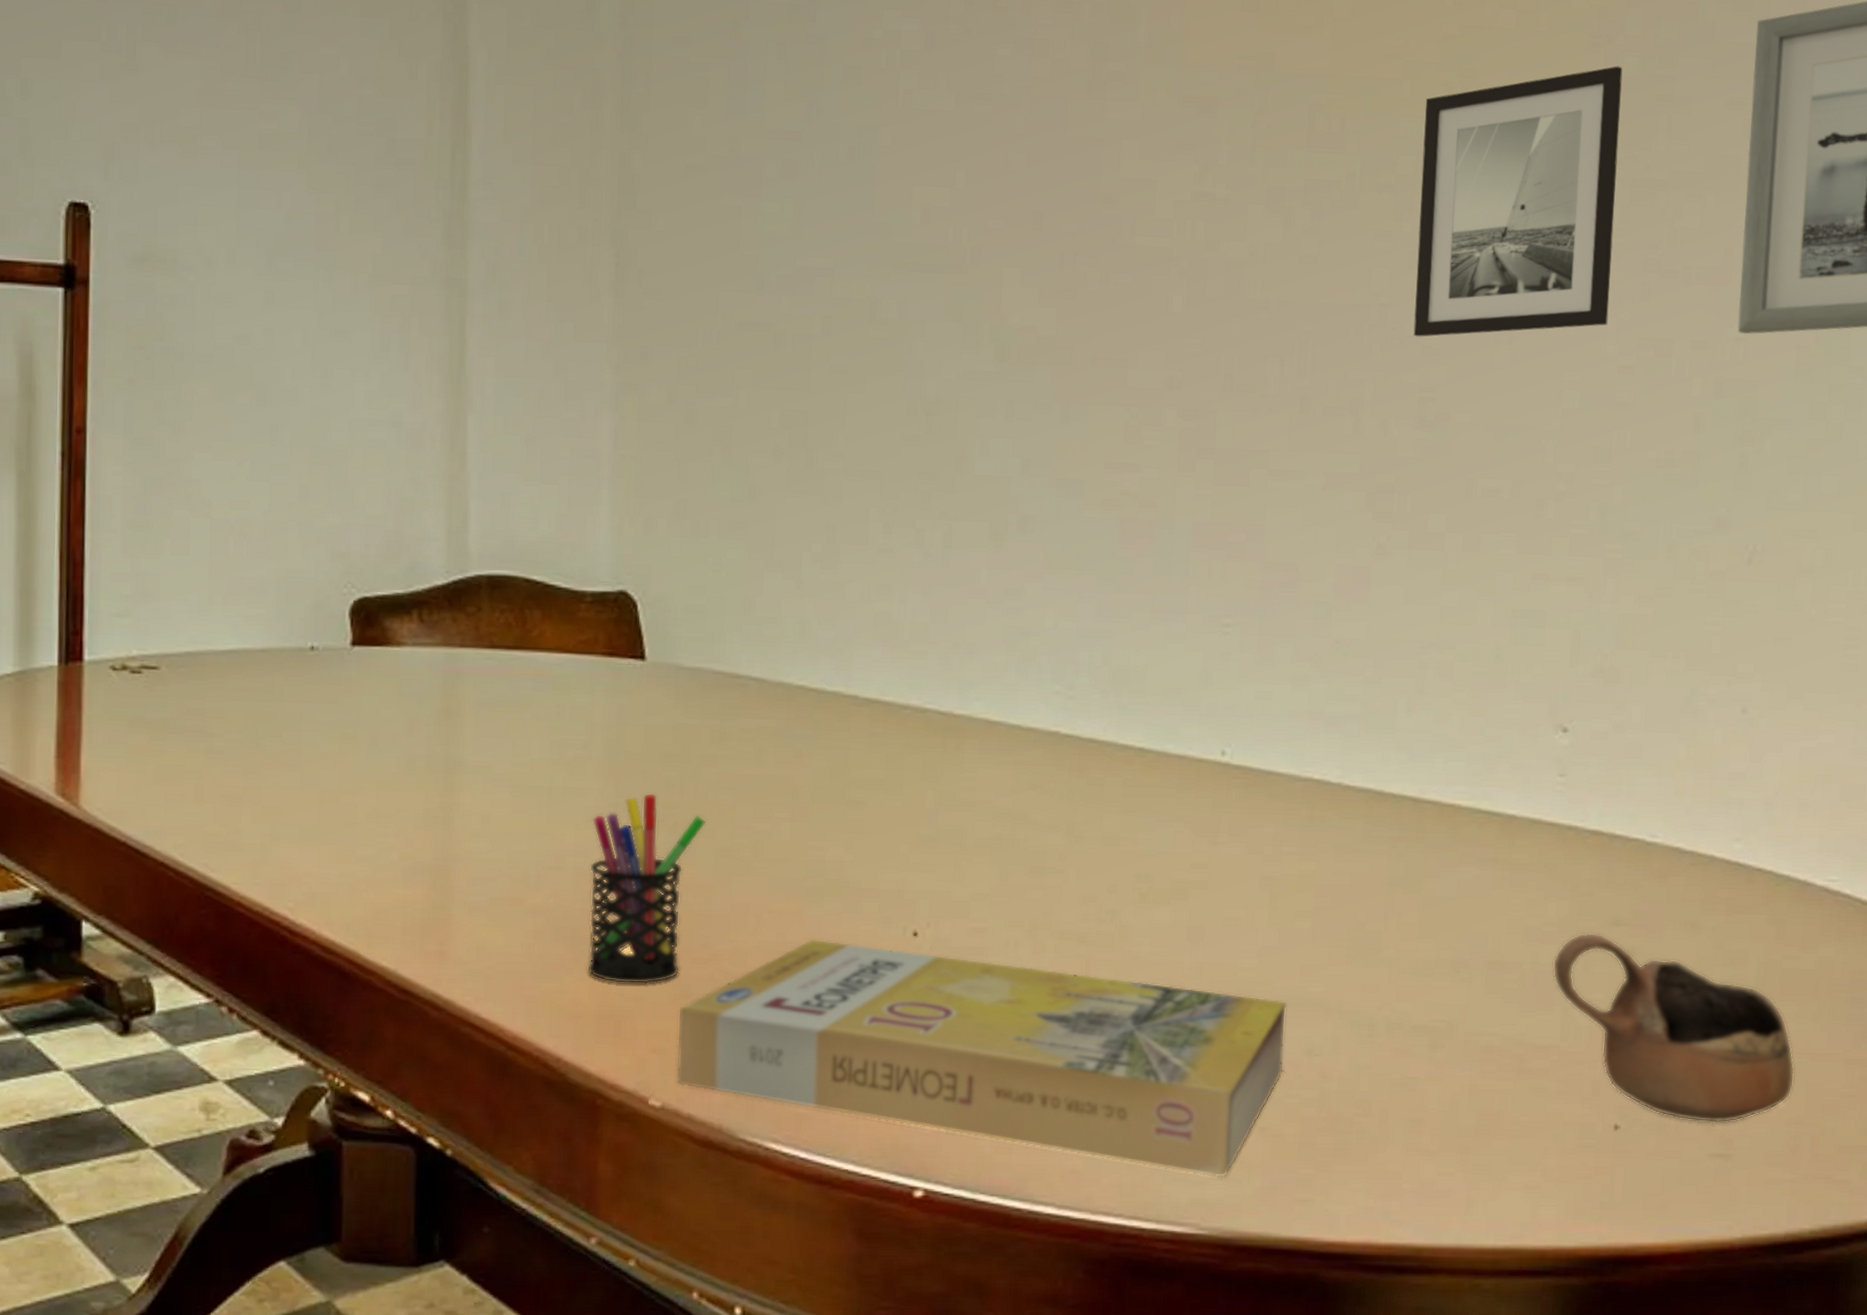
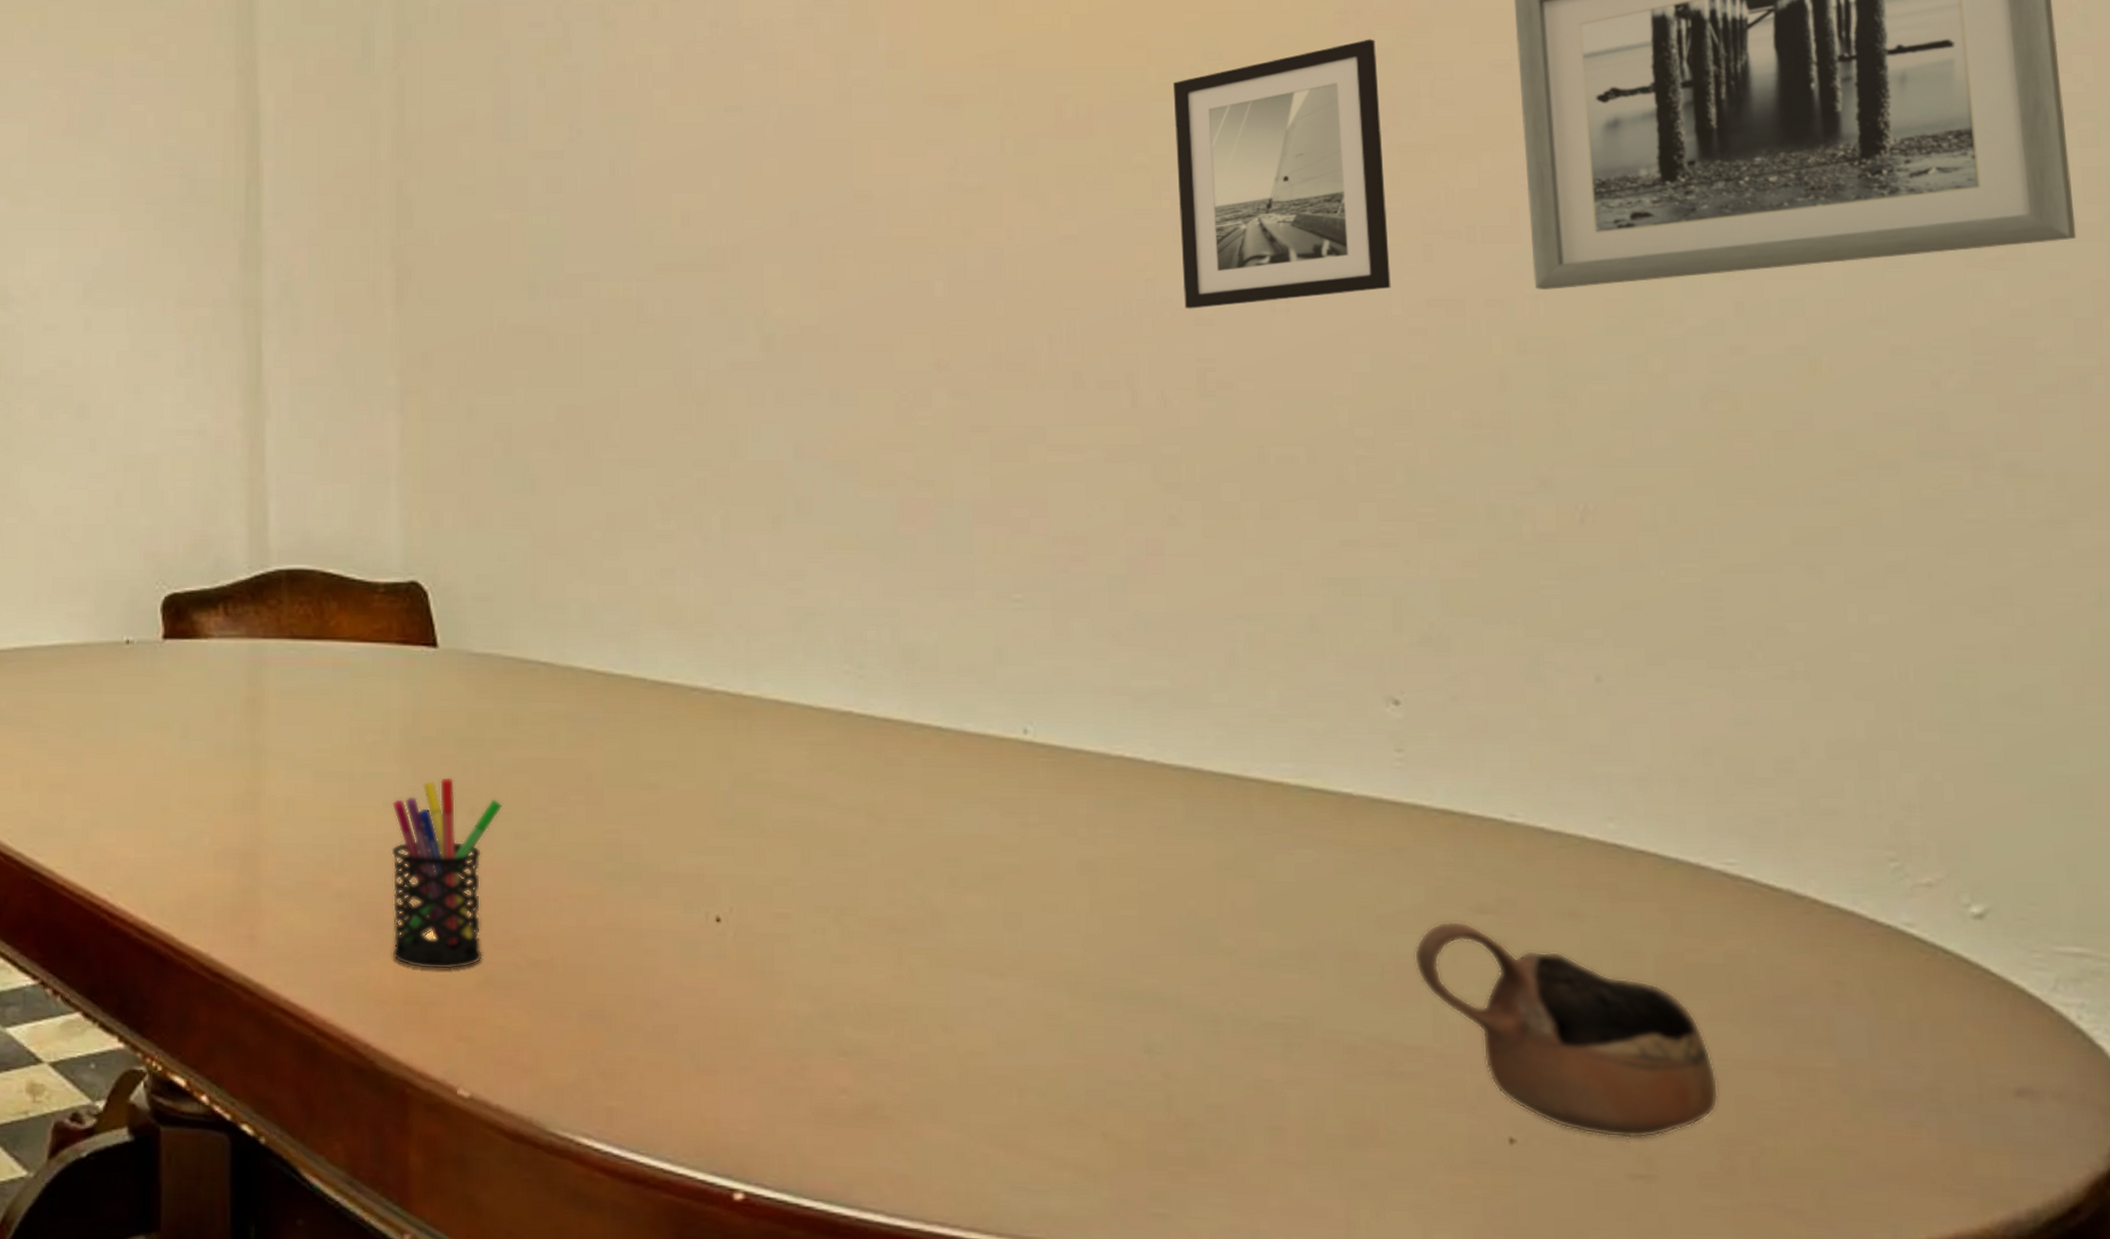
book: present [676,939,1287,1178] -> none [482,924,1123,1188]

